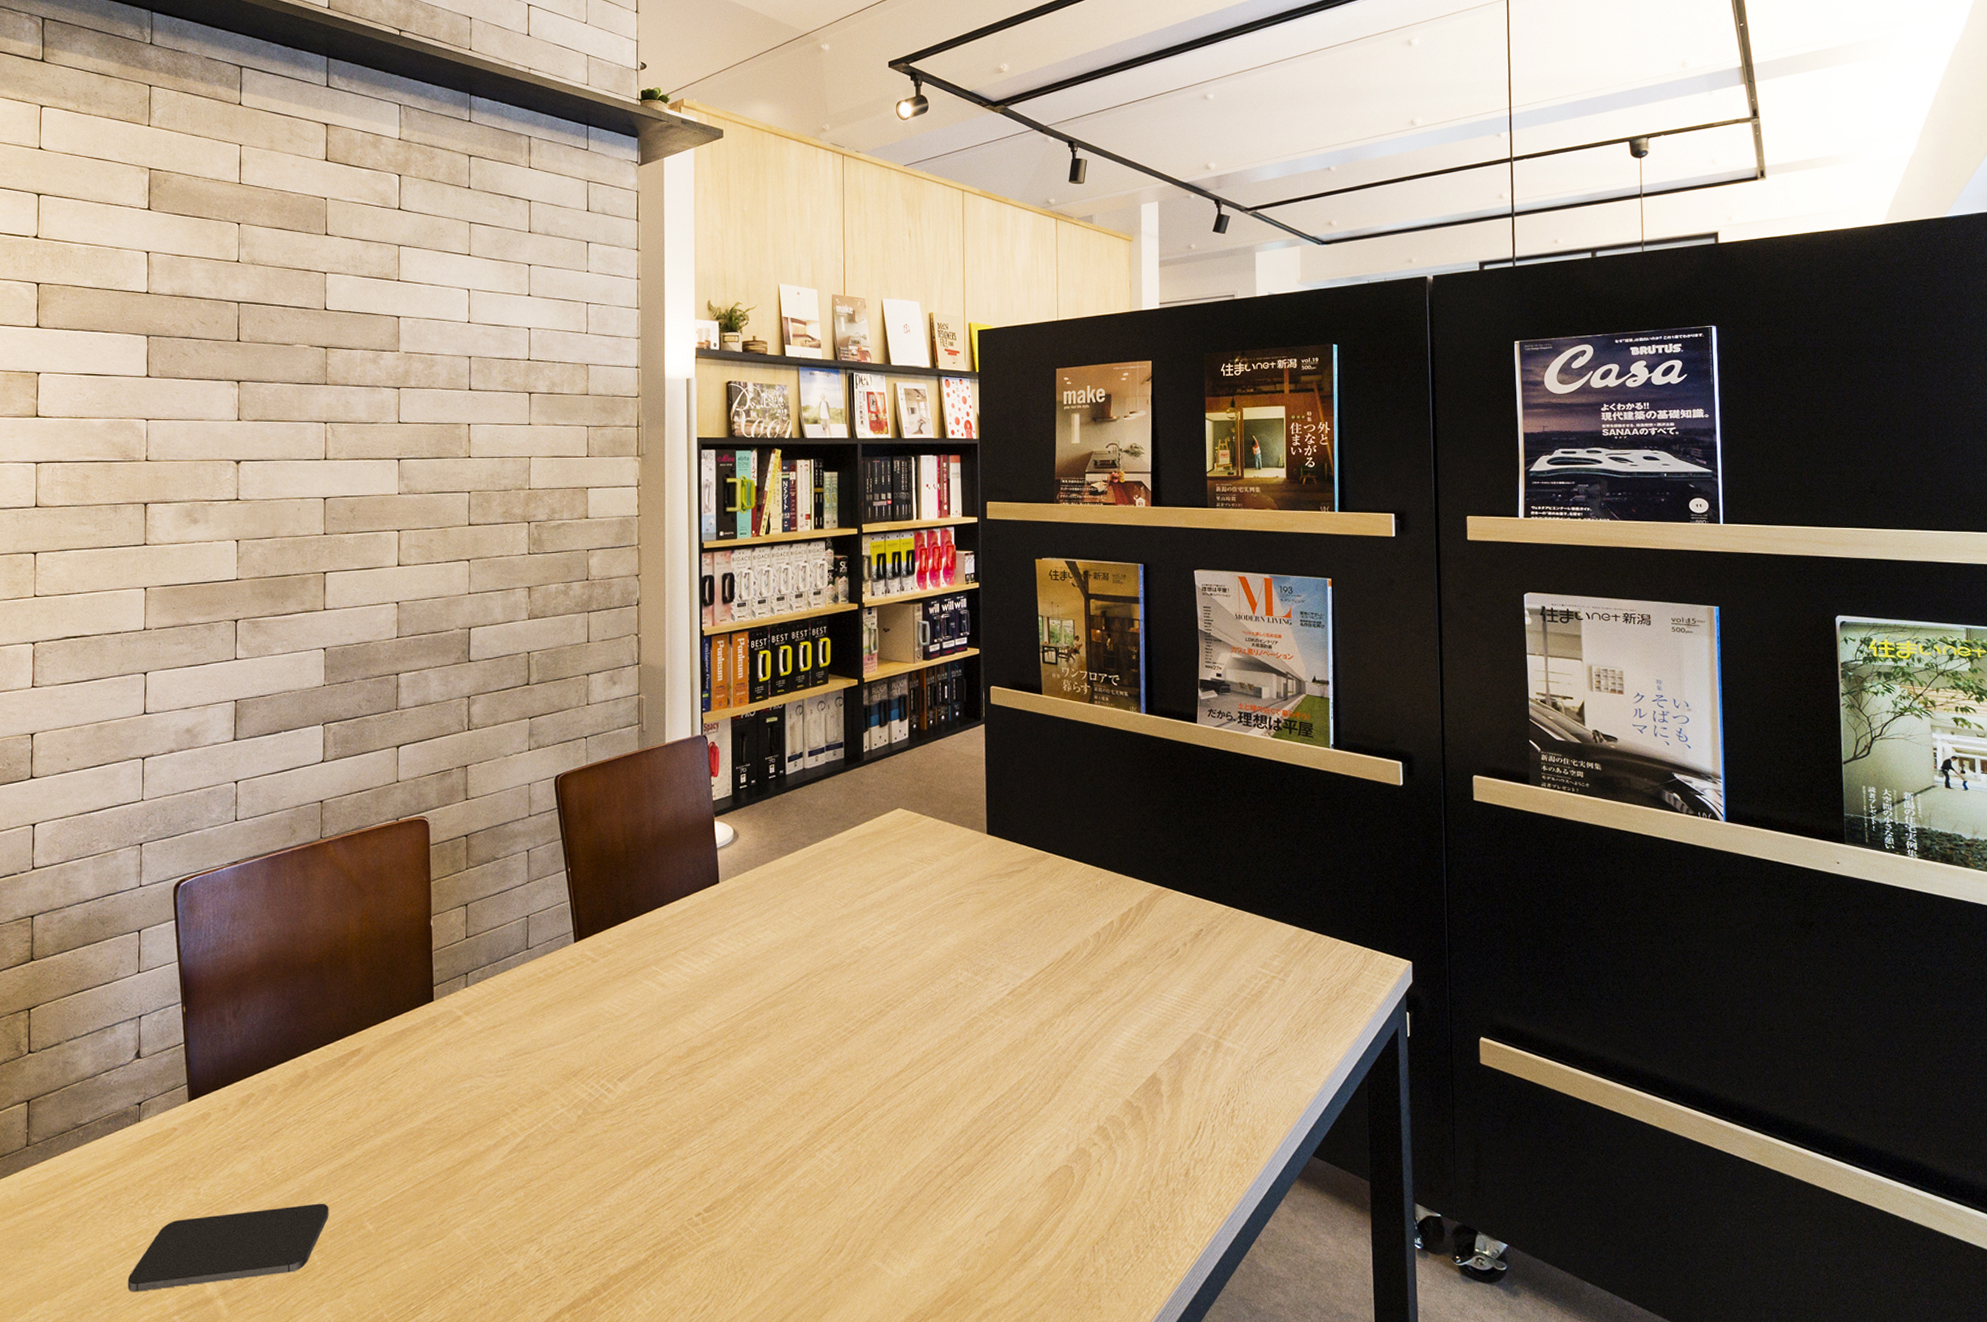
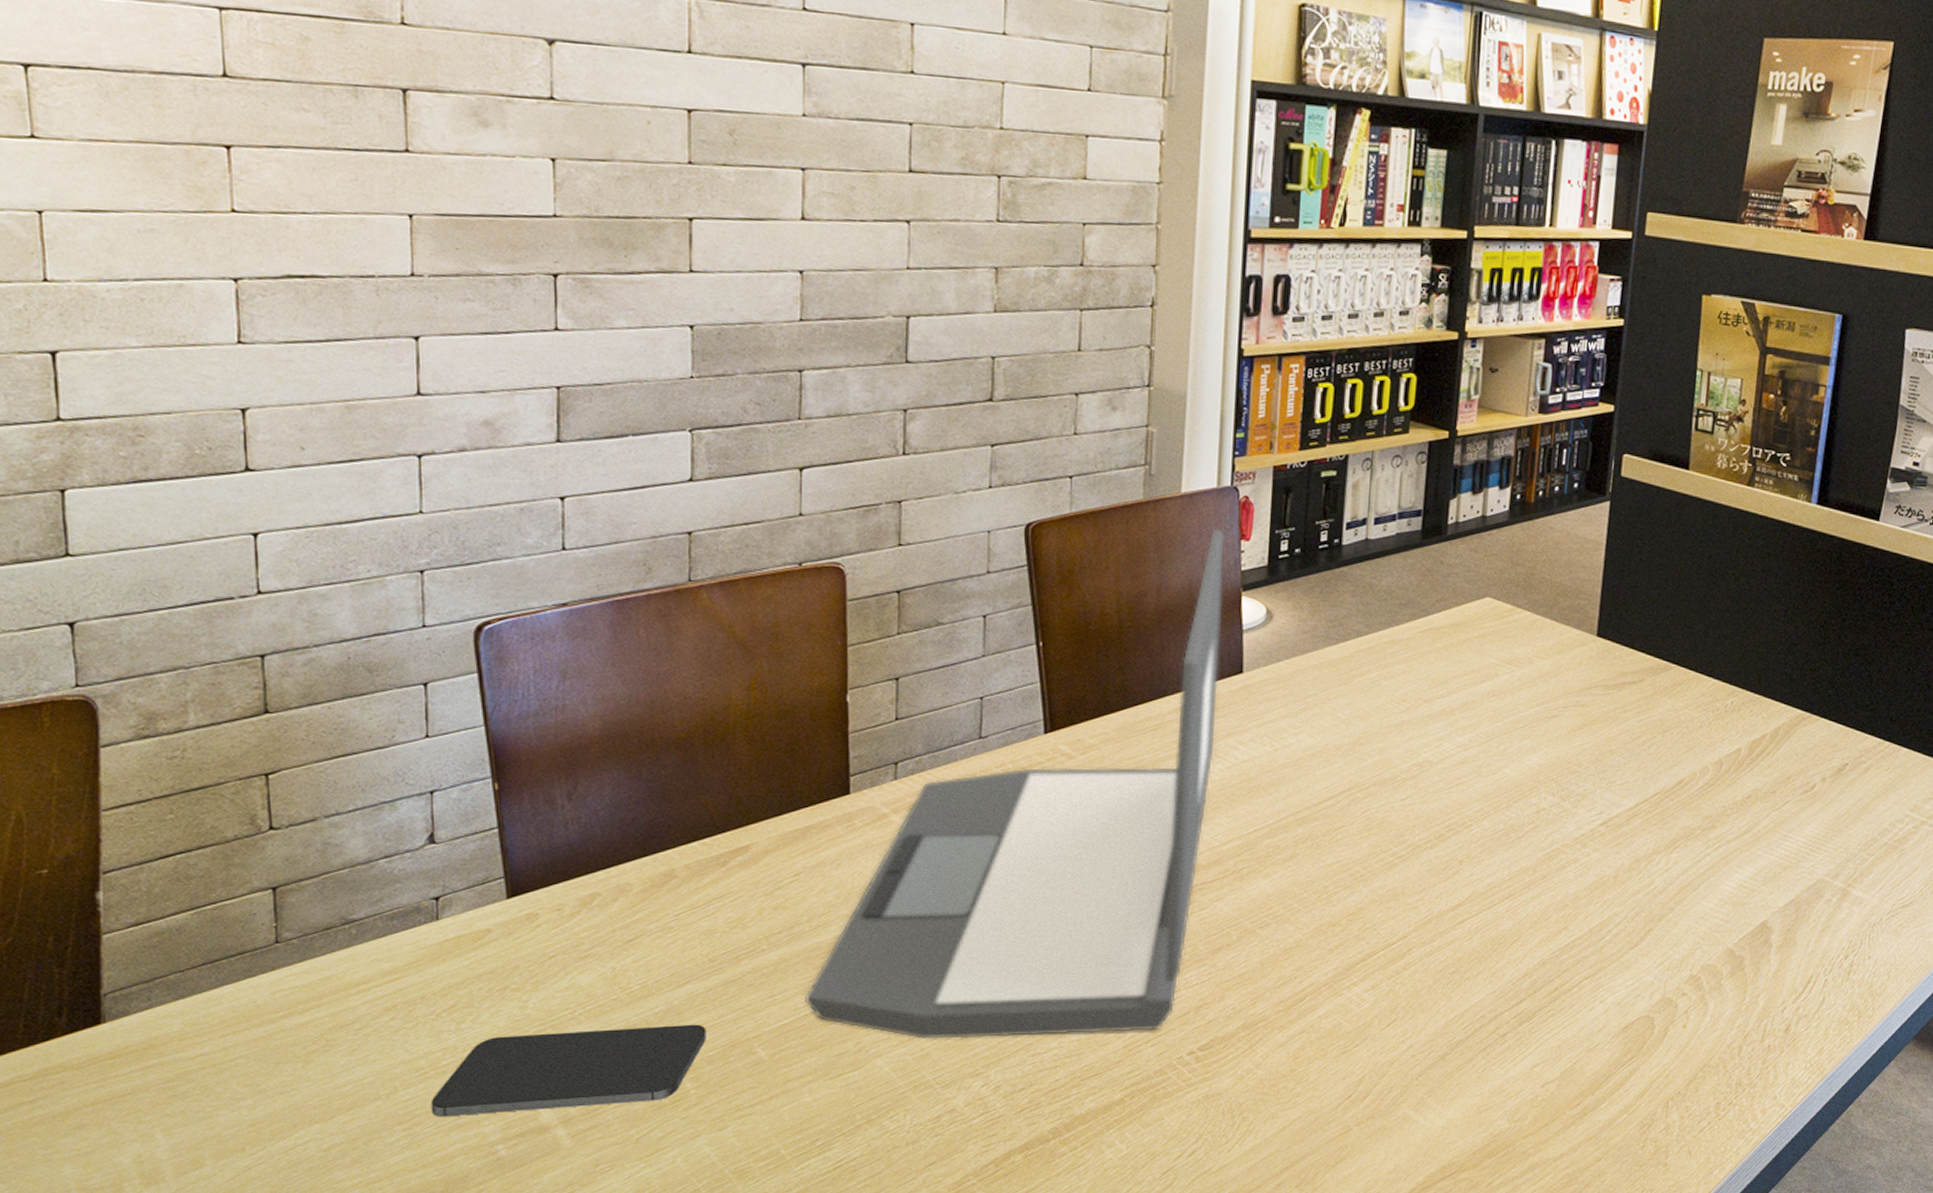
laptop: none [402,769,701,1209] -> present [805,528,1224,1038]

